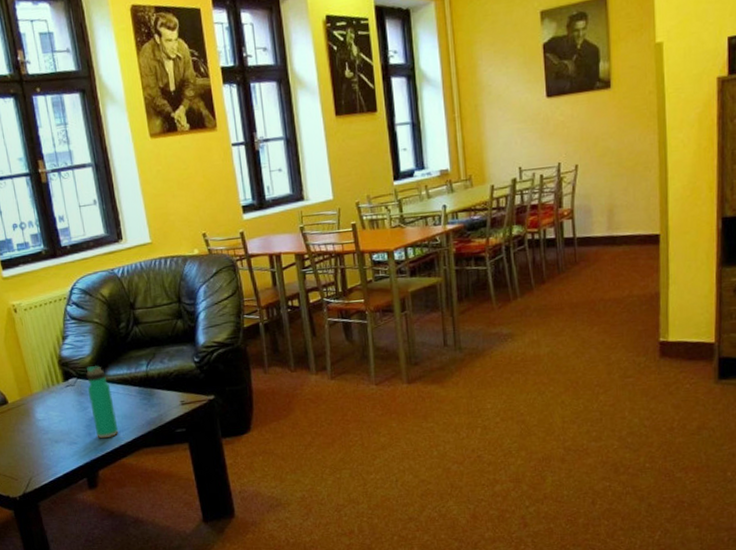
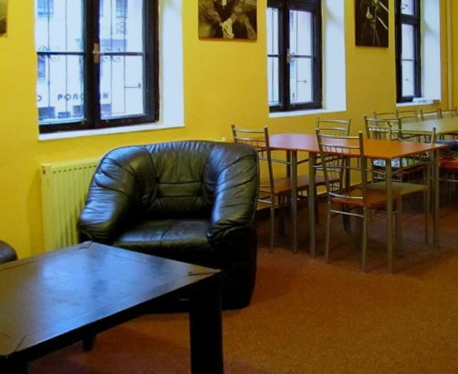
water bottle: present [86,366,119,439] -> none [100,231,124,302]

